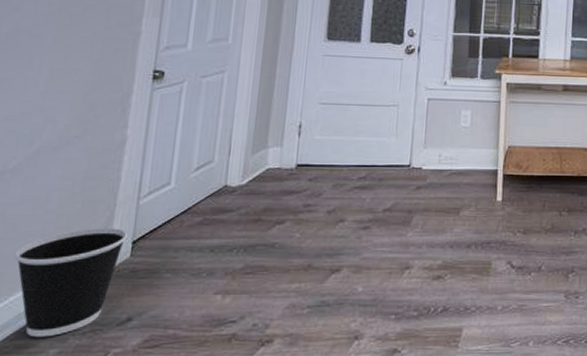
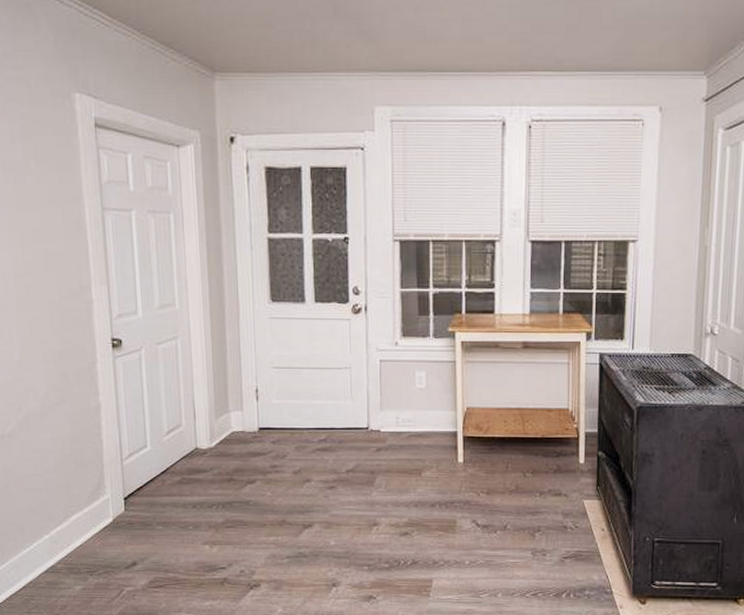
wastebasket: present [14,228,127,338] -> none [29,486,118,576]

